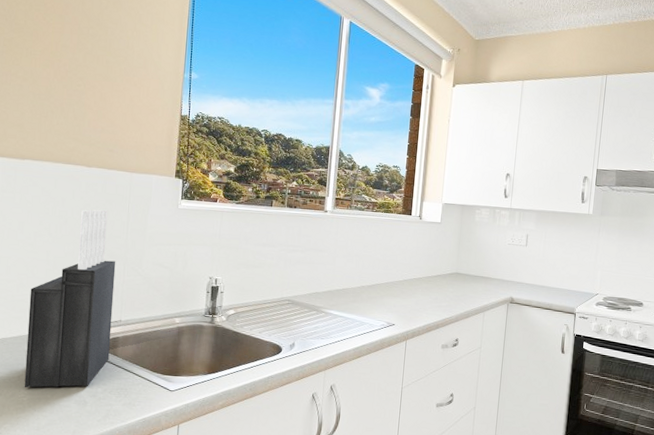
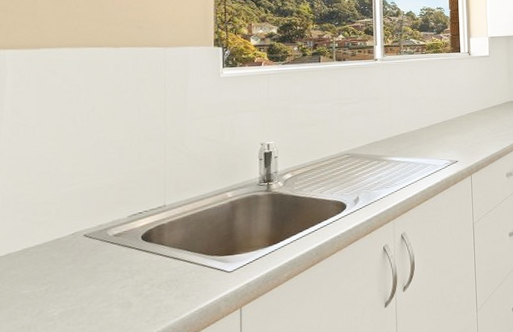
knife block: present [24,209,116,388] -> none [53,89,155,302]

